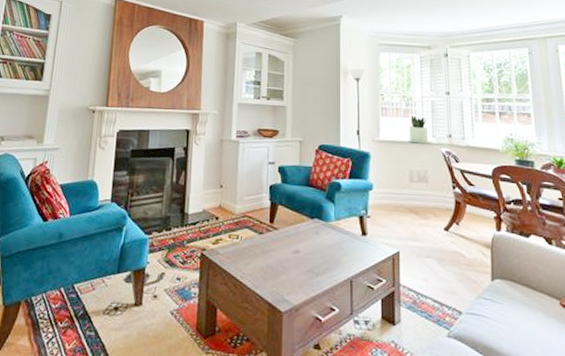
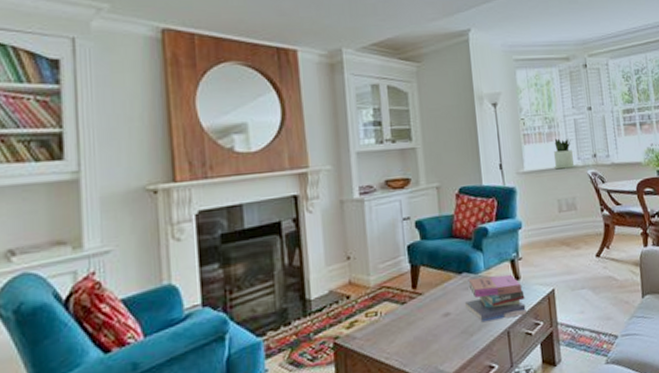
books: none [313,224,370,270] -> present [464,274,527,323]

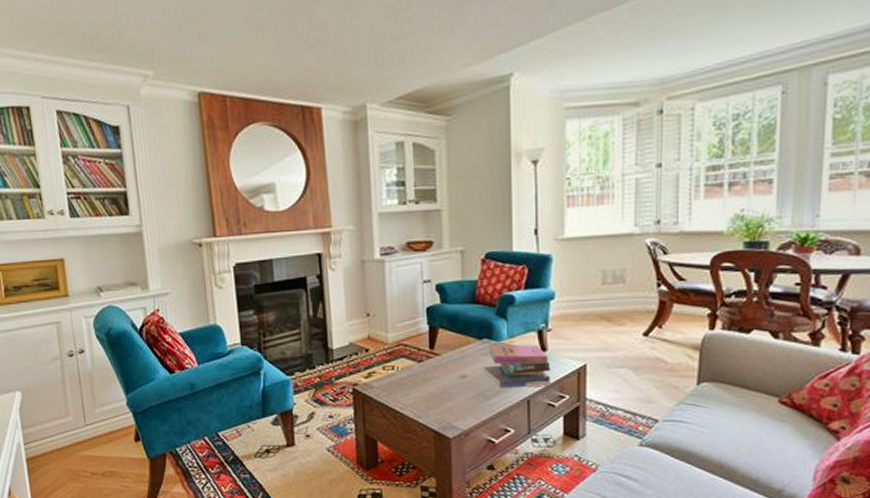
planter: present [553,138,576,170] -> none [601,201,632,237]

